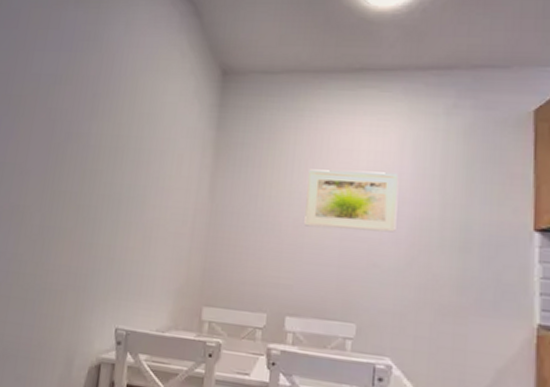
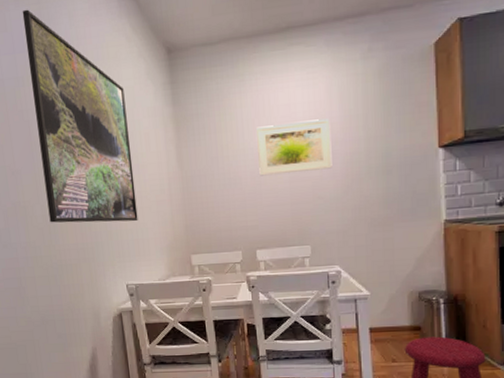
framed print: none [46,11,166,253] -> present [22,9,138,223]

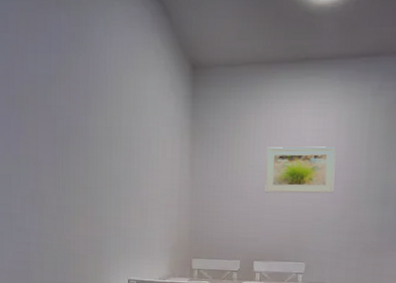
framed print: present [22,9,138,223] -> none [62,14,148,222]

